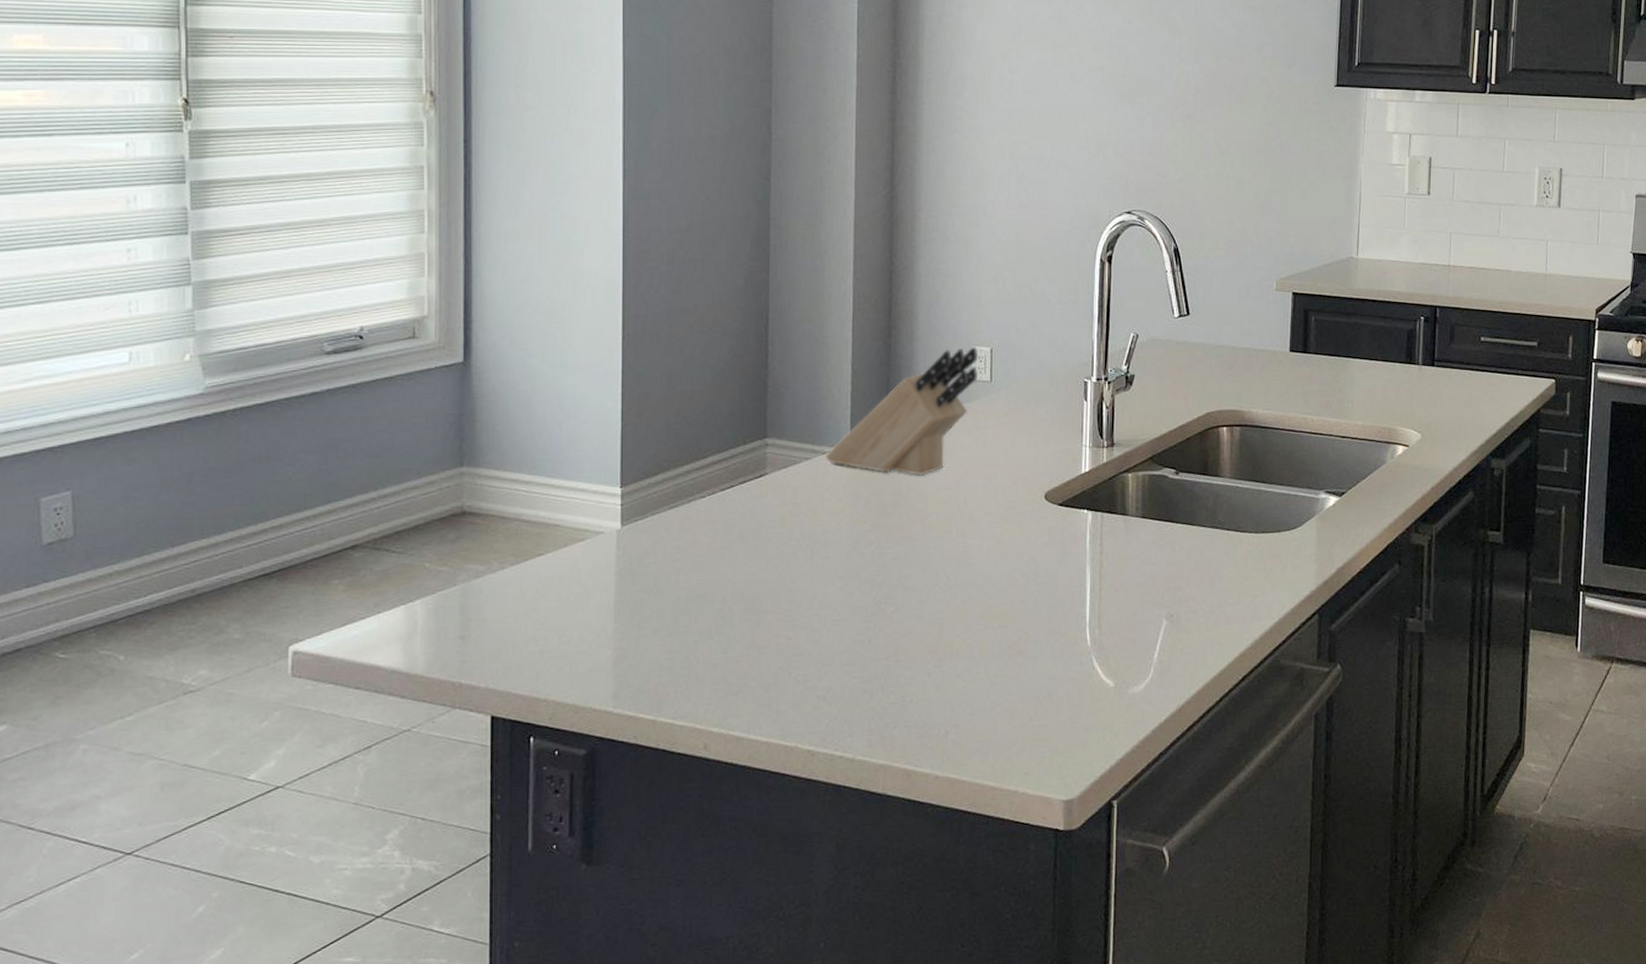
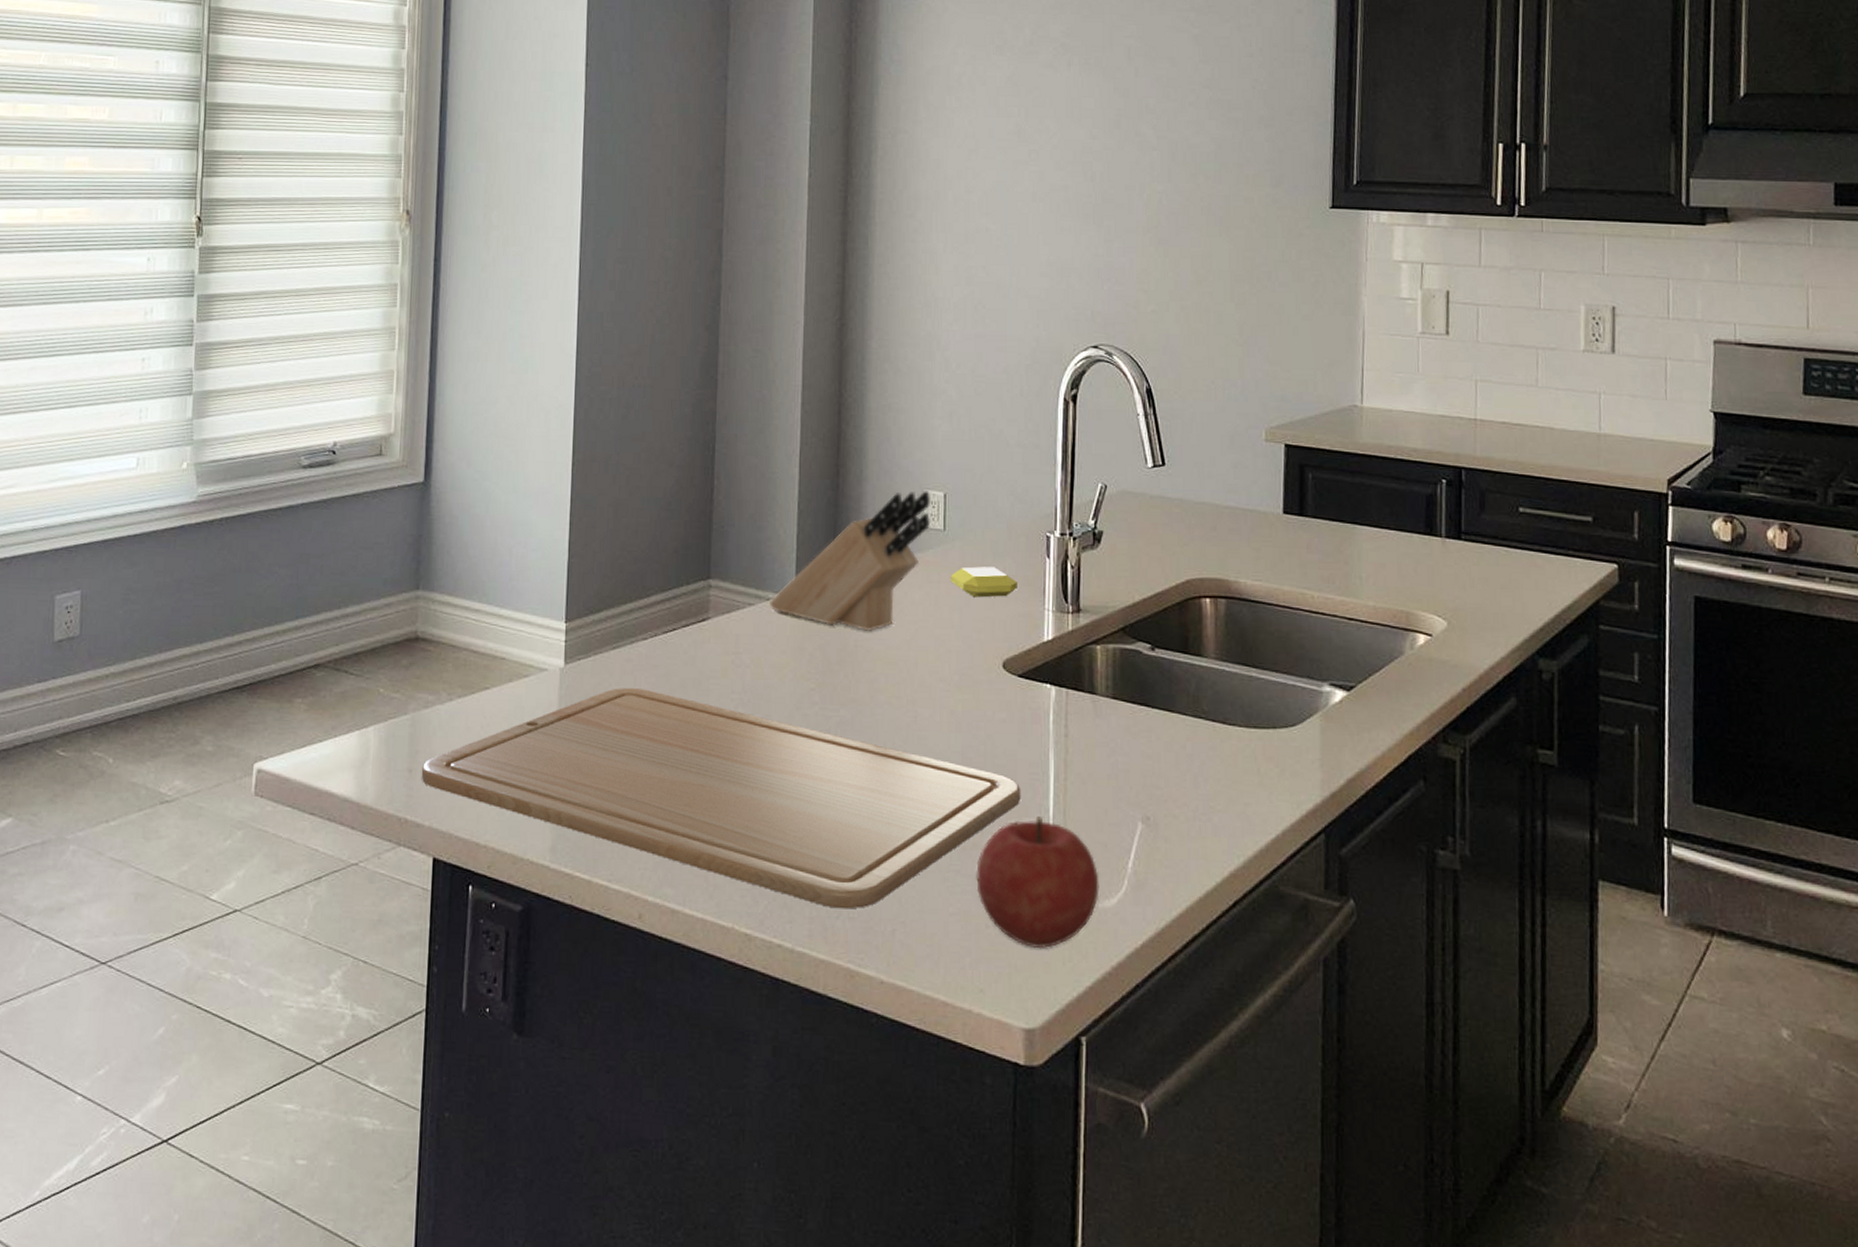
chopping board: none [474,543,1061,720] -> present [421,688,1021,909]
soap bar: none [996,411,1058,439] -> present [950,566,1017,598]
fruit: none [1021,622,1129,733] -> present [976,815,1099,949]

